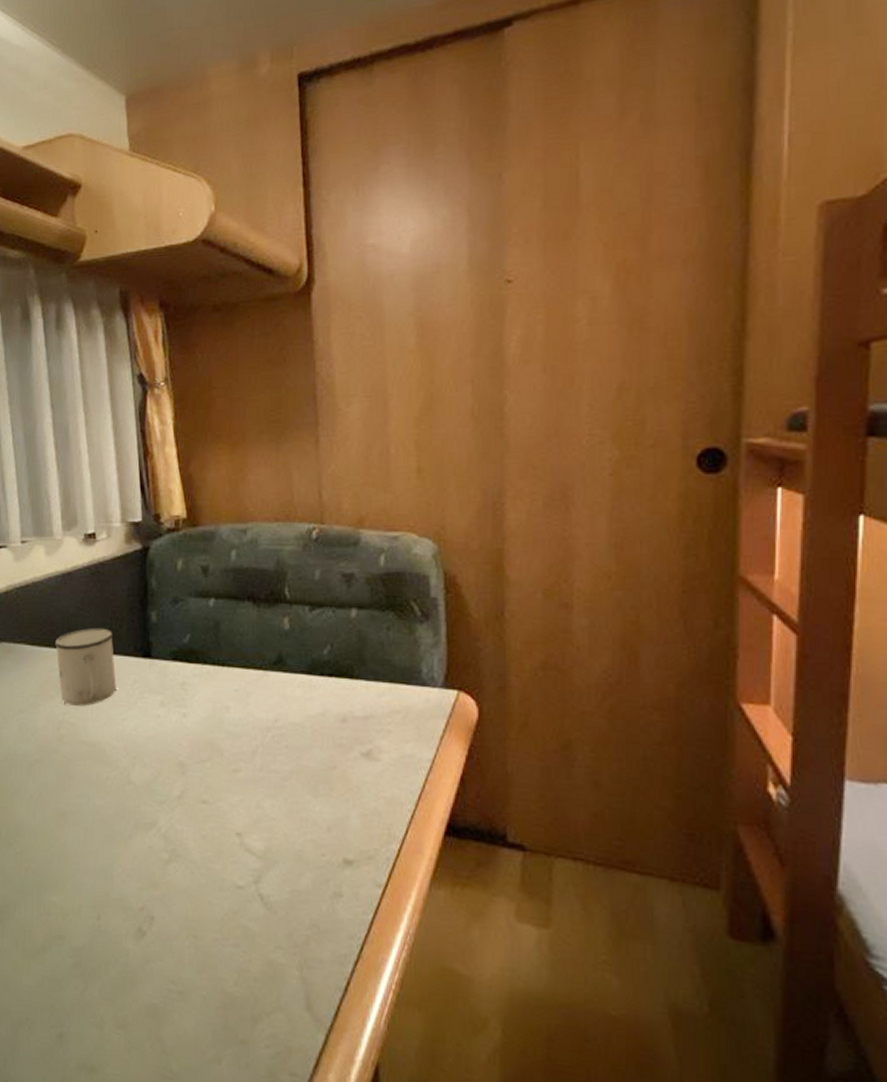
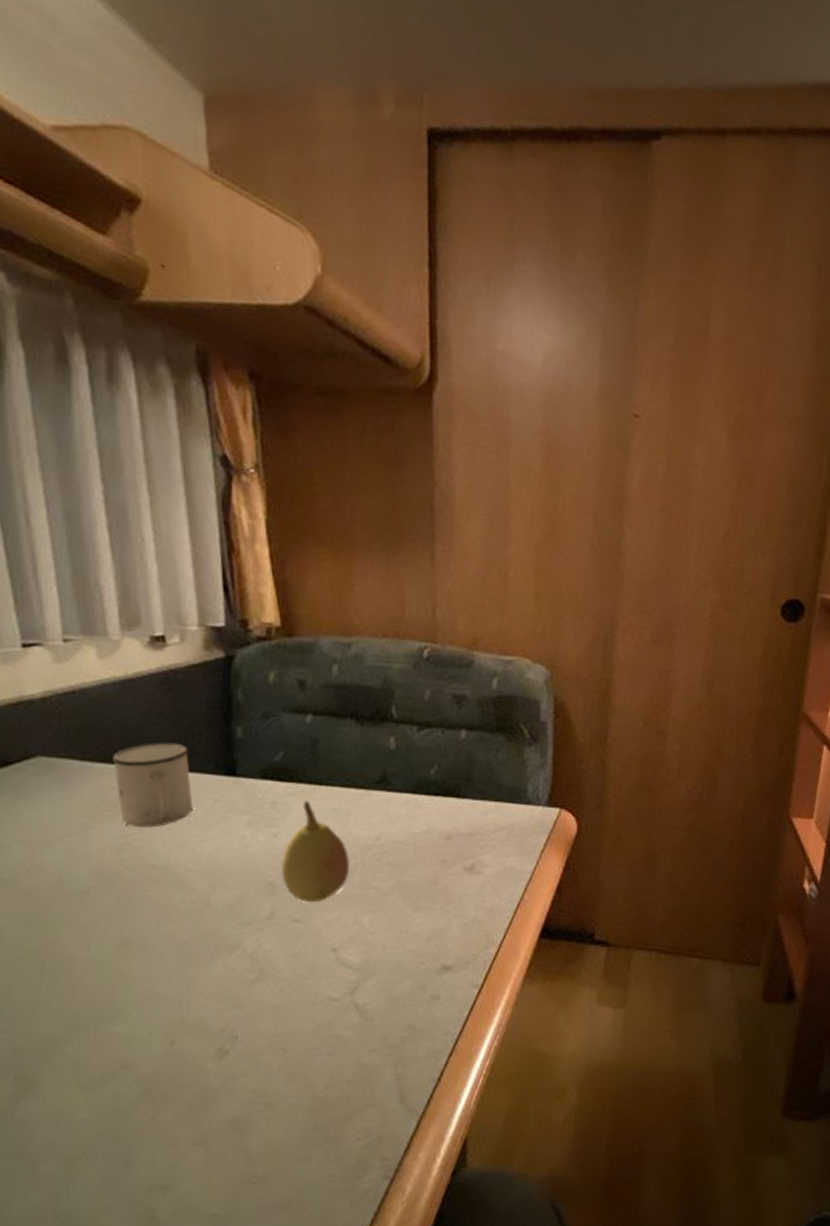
fruit: none [189,682,252,784] -> present [280,801,350,903]

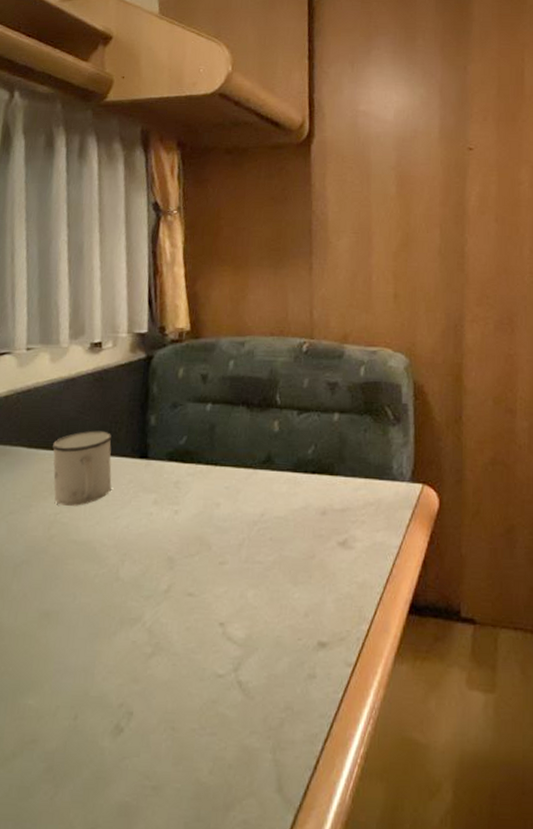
fruit: present [280,801,350,903] -> none [178,480,238,577]

